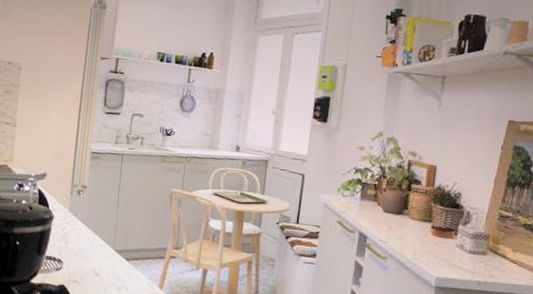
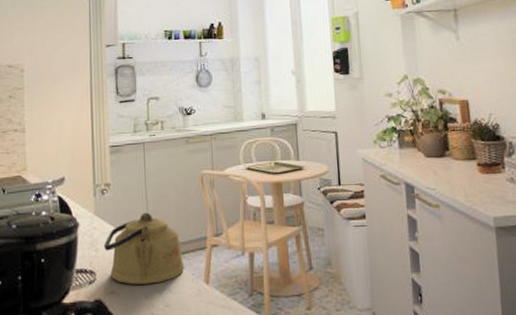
kettle: none [73,217,143,281] -> present [103,212,185,285]

